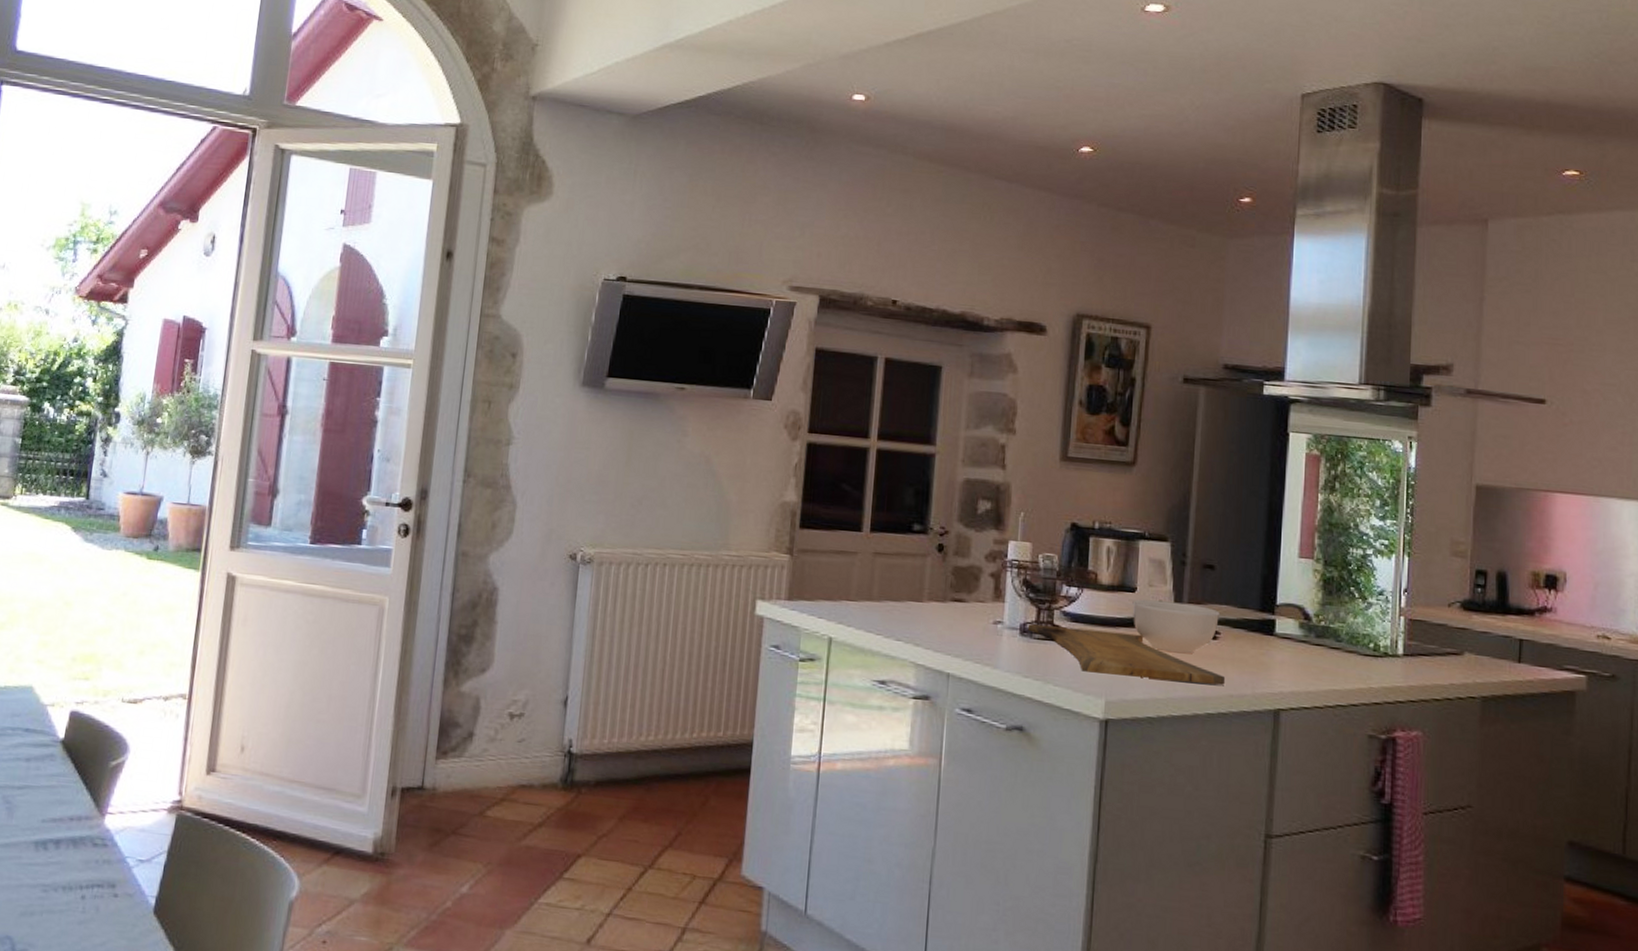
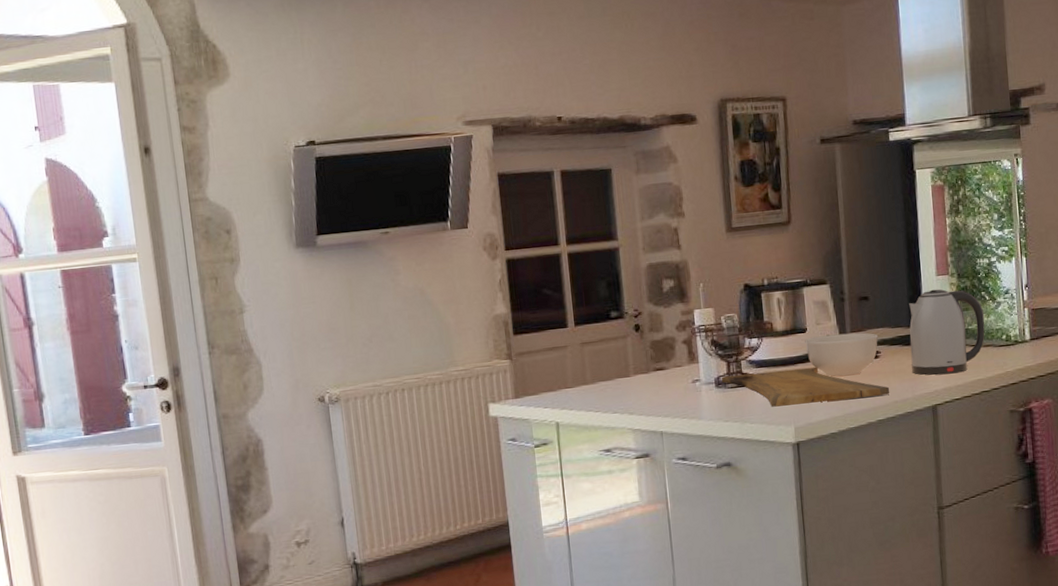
kettle: none [1254,572,1350,677] -> present [909,288,985,375]

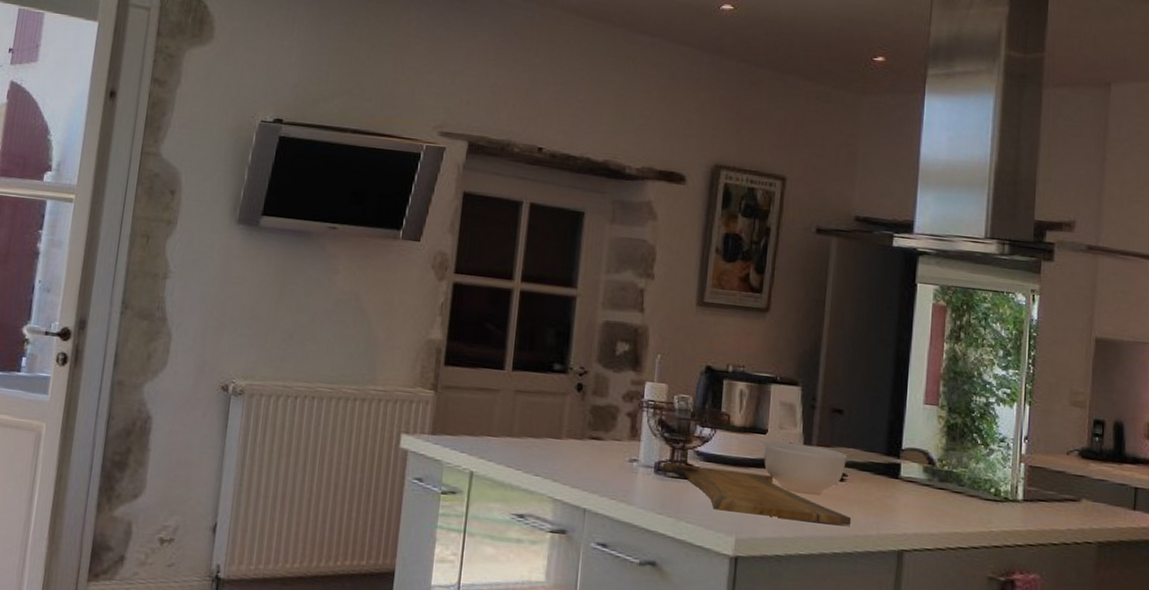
kettle: present [909,288,985,375] -> none [880,418,973,520]

